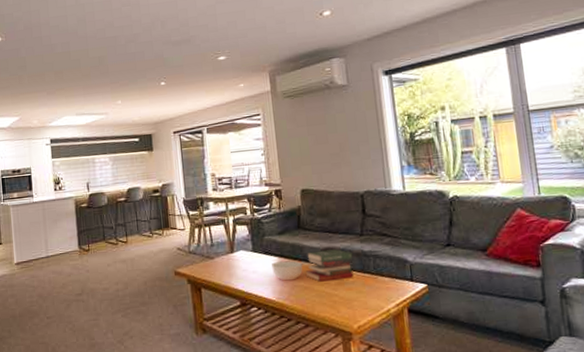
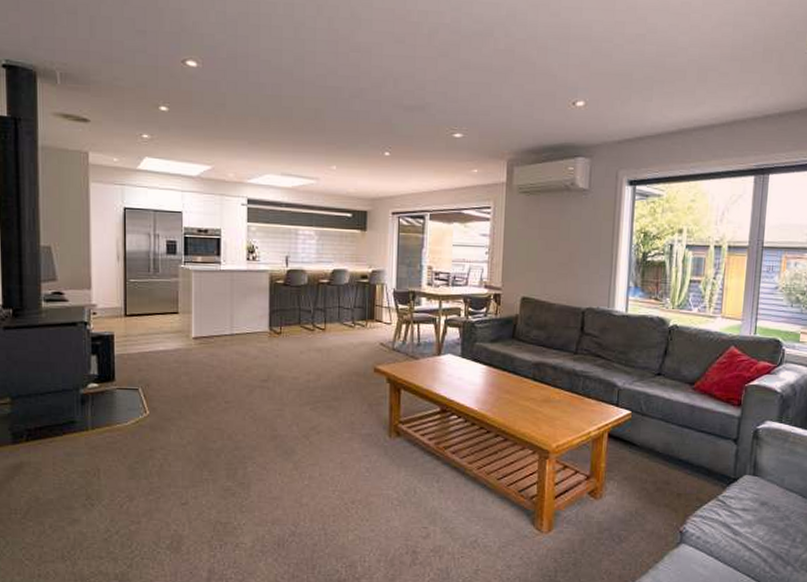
bowl: present [272,260,303,282] -> none [479,371,511,393]
books: present [305,248,354,282] -> none [512,364,564,398]

